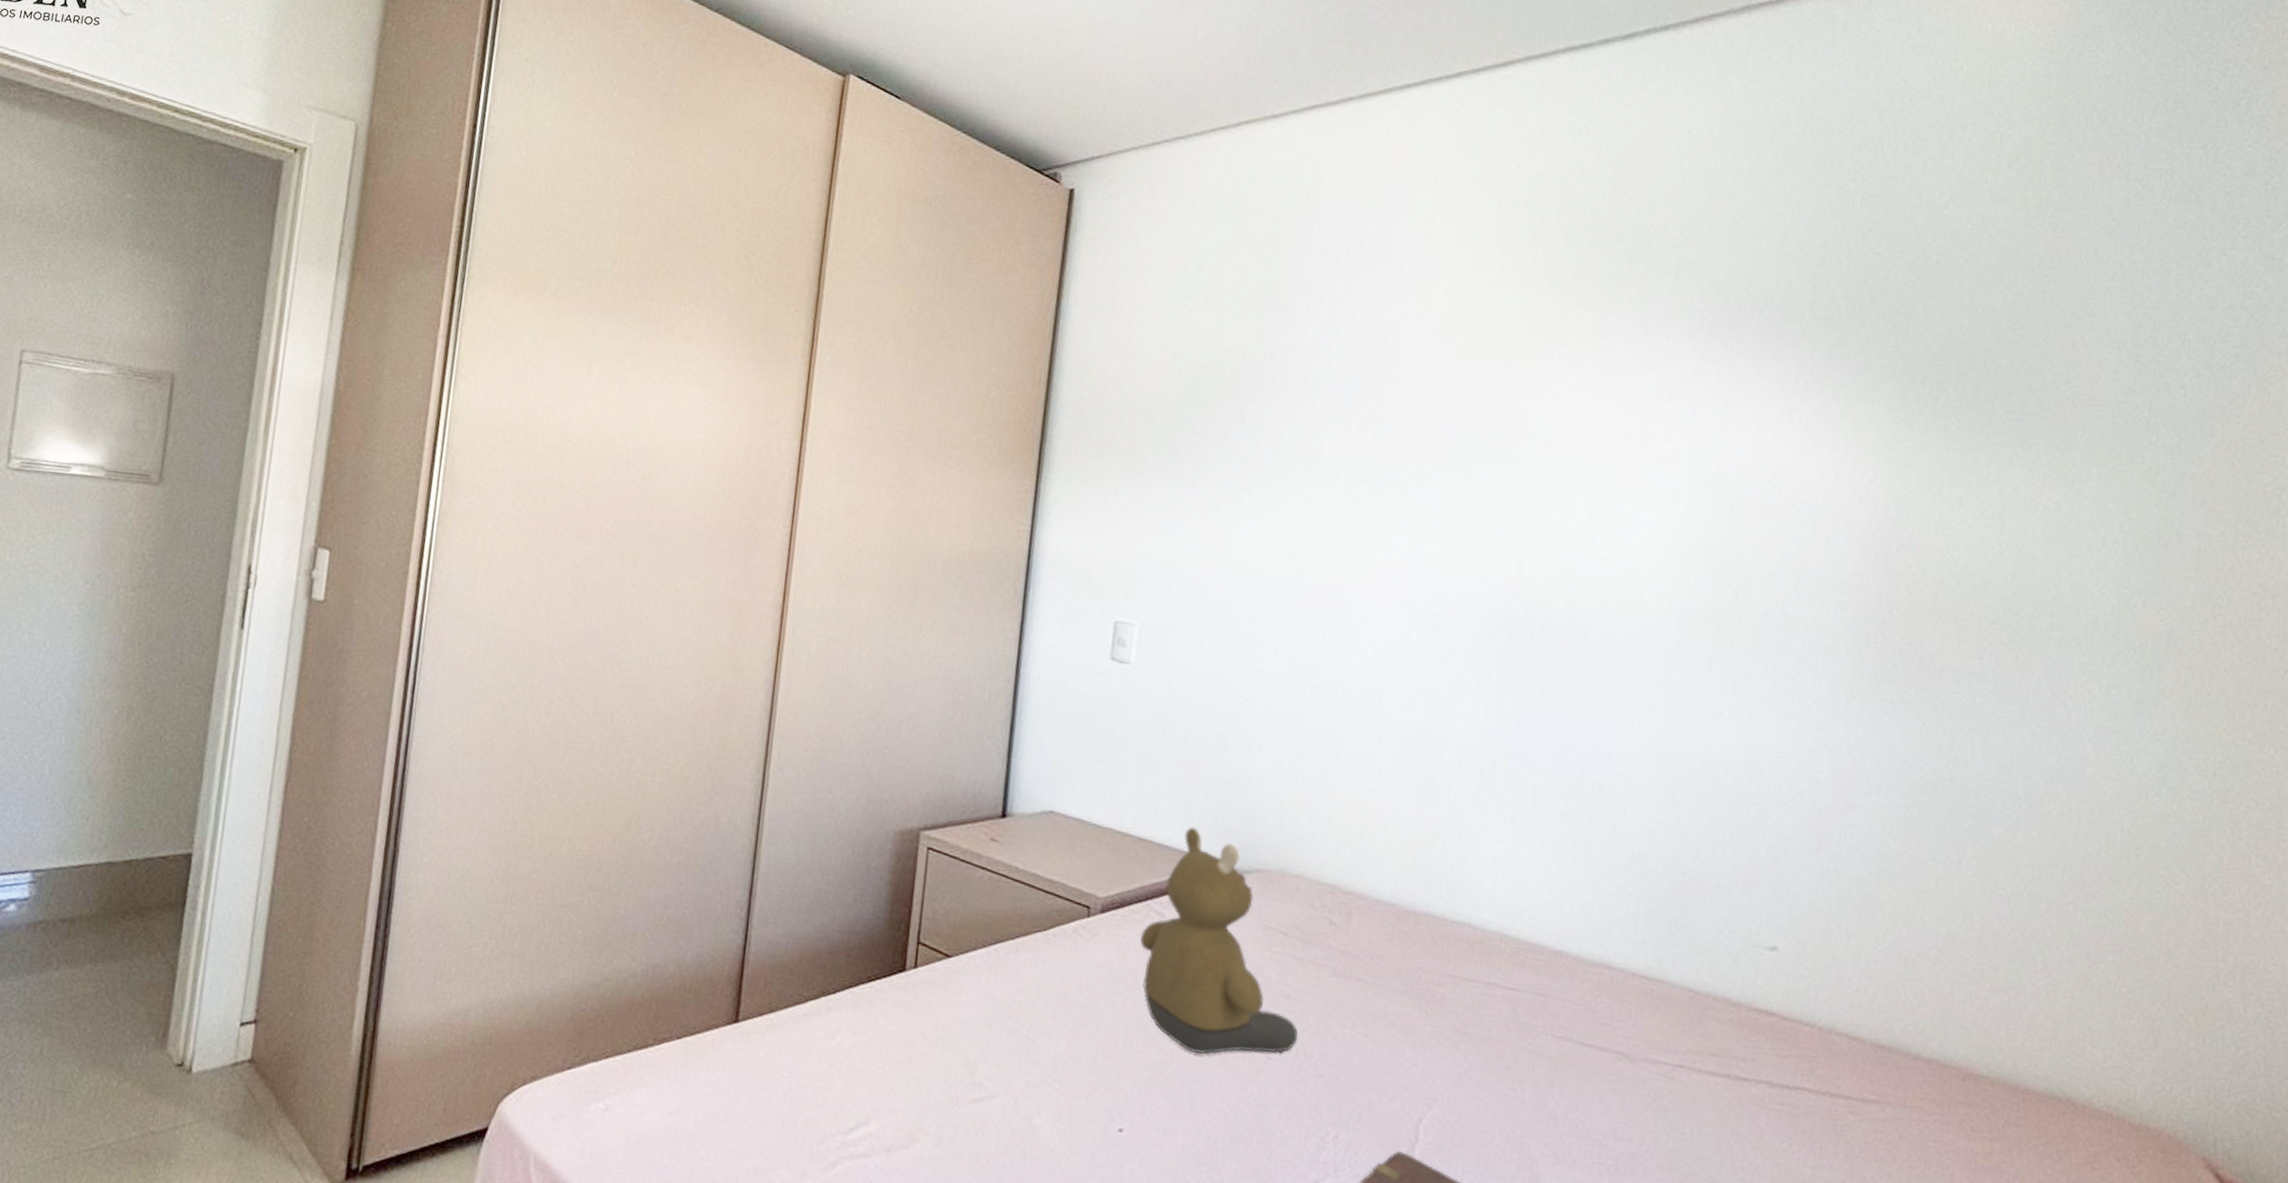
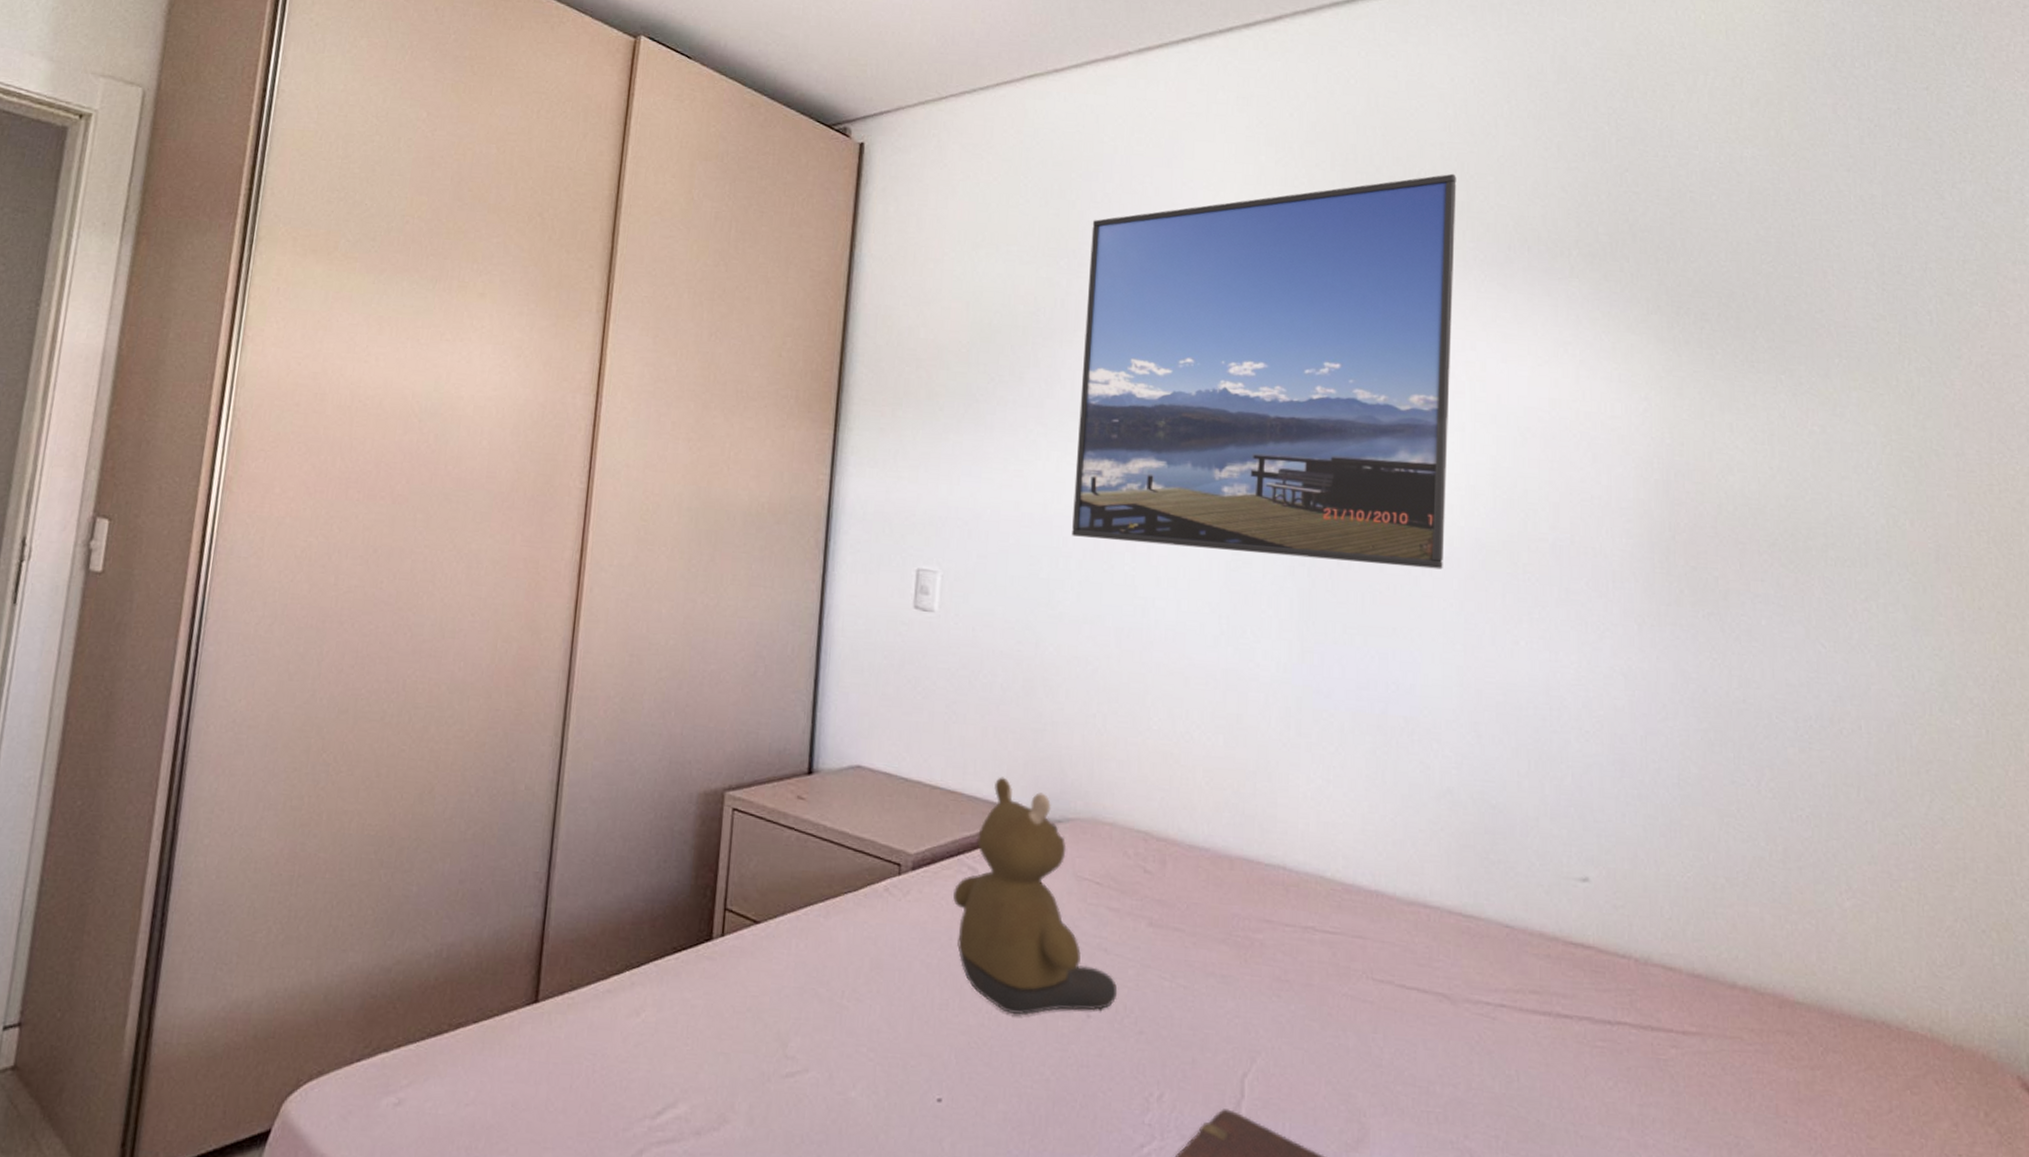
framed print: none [1271,230,1688,638] -> present [1072,173,1457,570]

